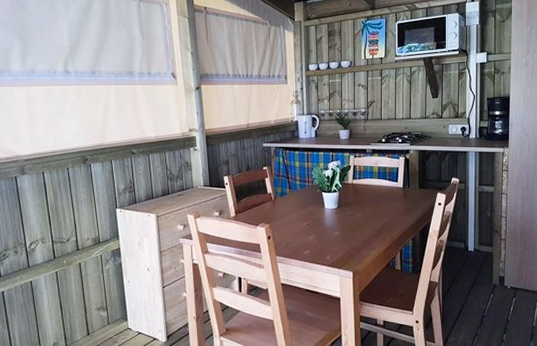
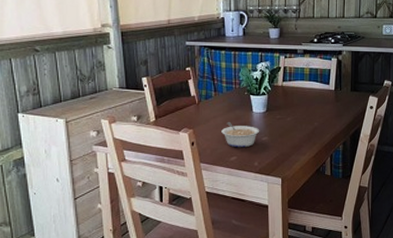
legume: none [295,217,332,242] -> present [221,121,260,148]

